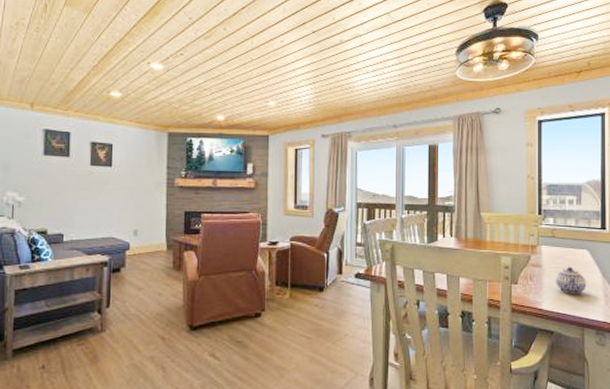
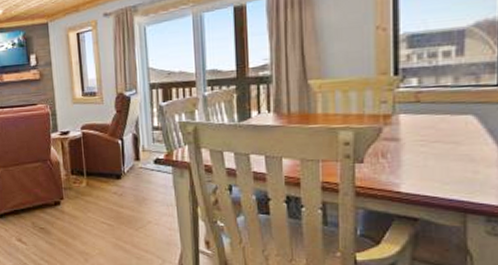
teapot: present [555,266,586,294] -> none [420,138,471,173]

